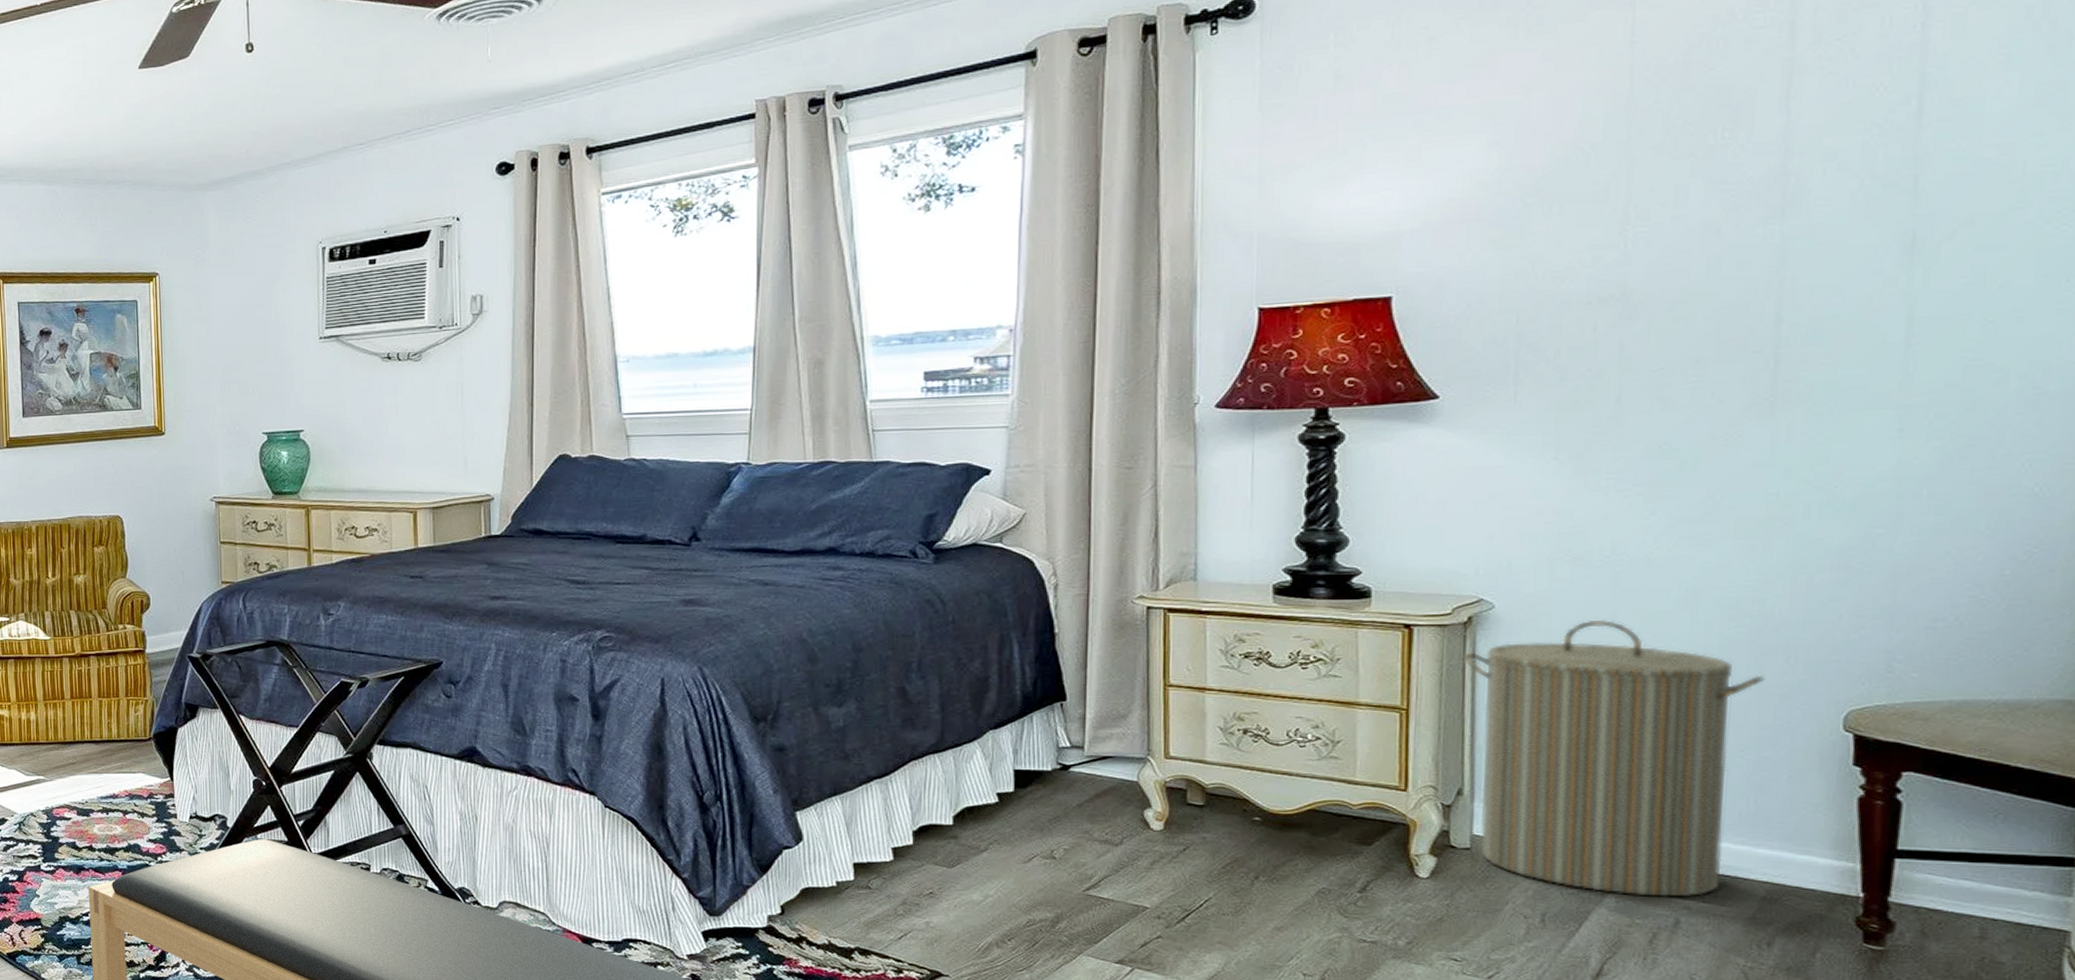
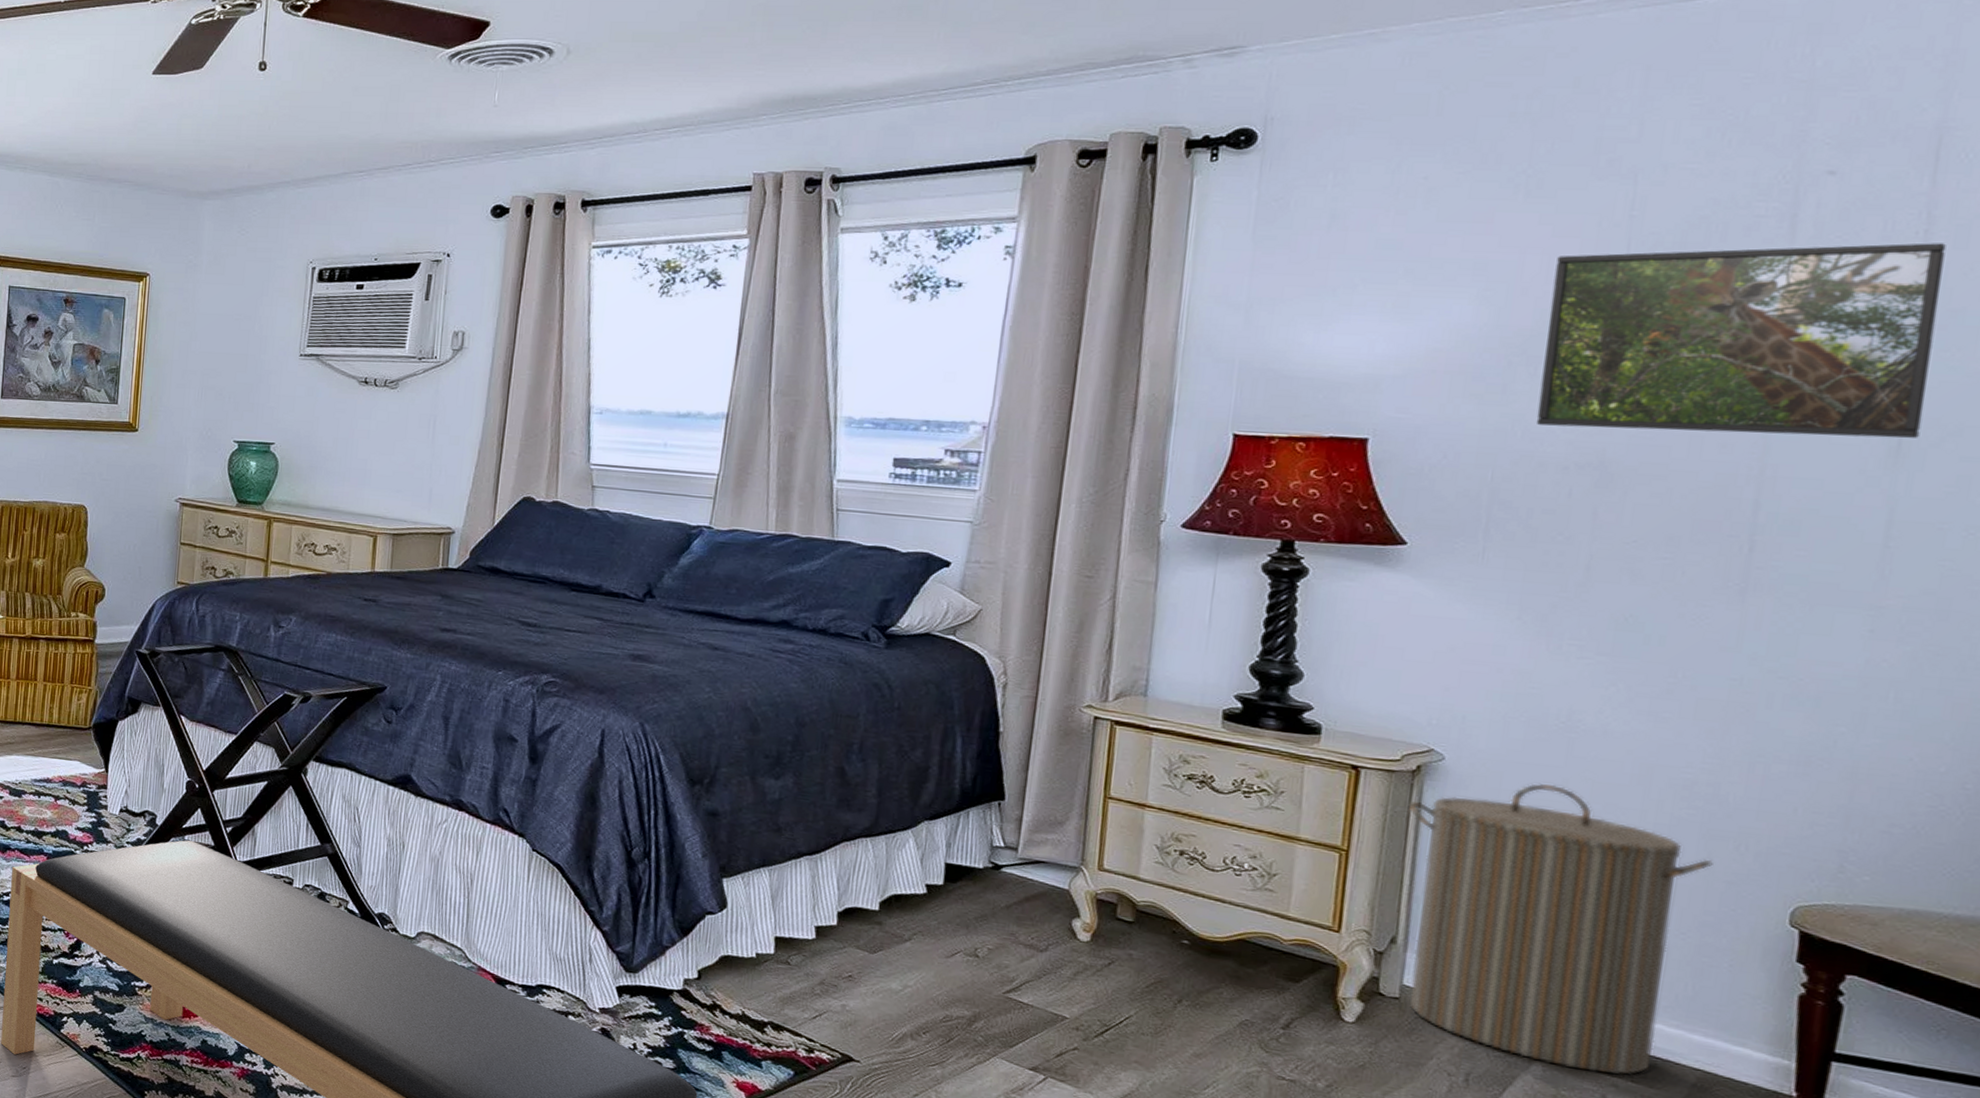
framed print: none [1555,34,1944,263] -> present [1536,243,1946,439]

